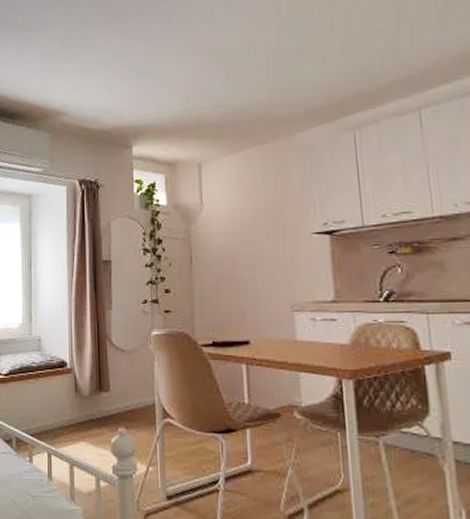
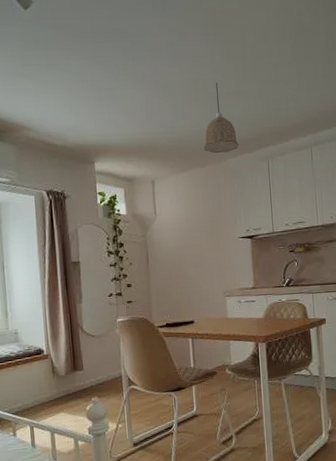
pendant lamp: none [264,41,312,128] -> present [204,82,239,154]

